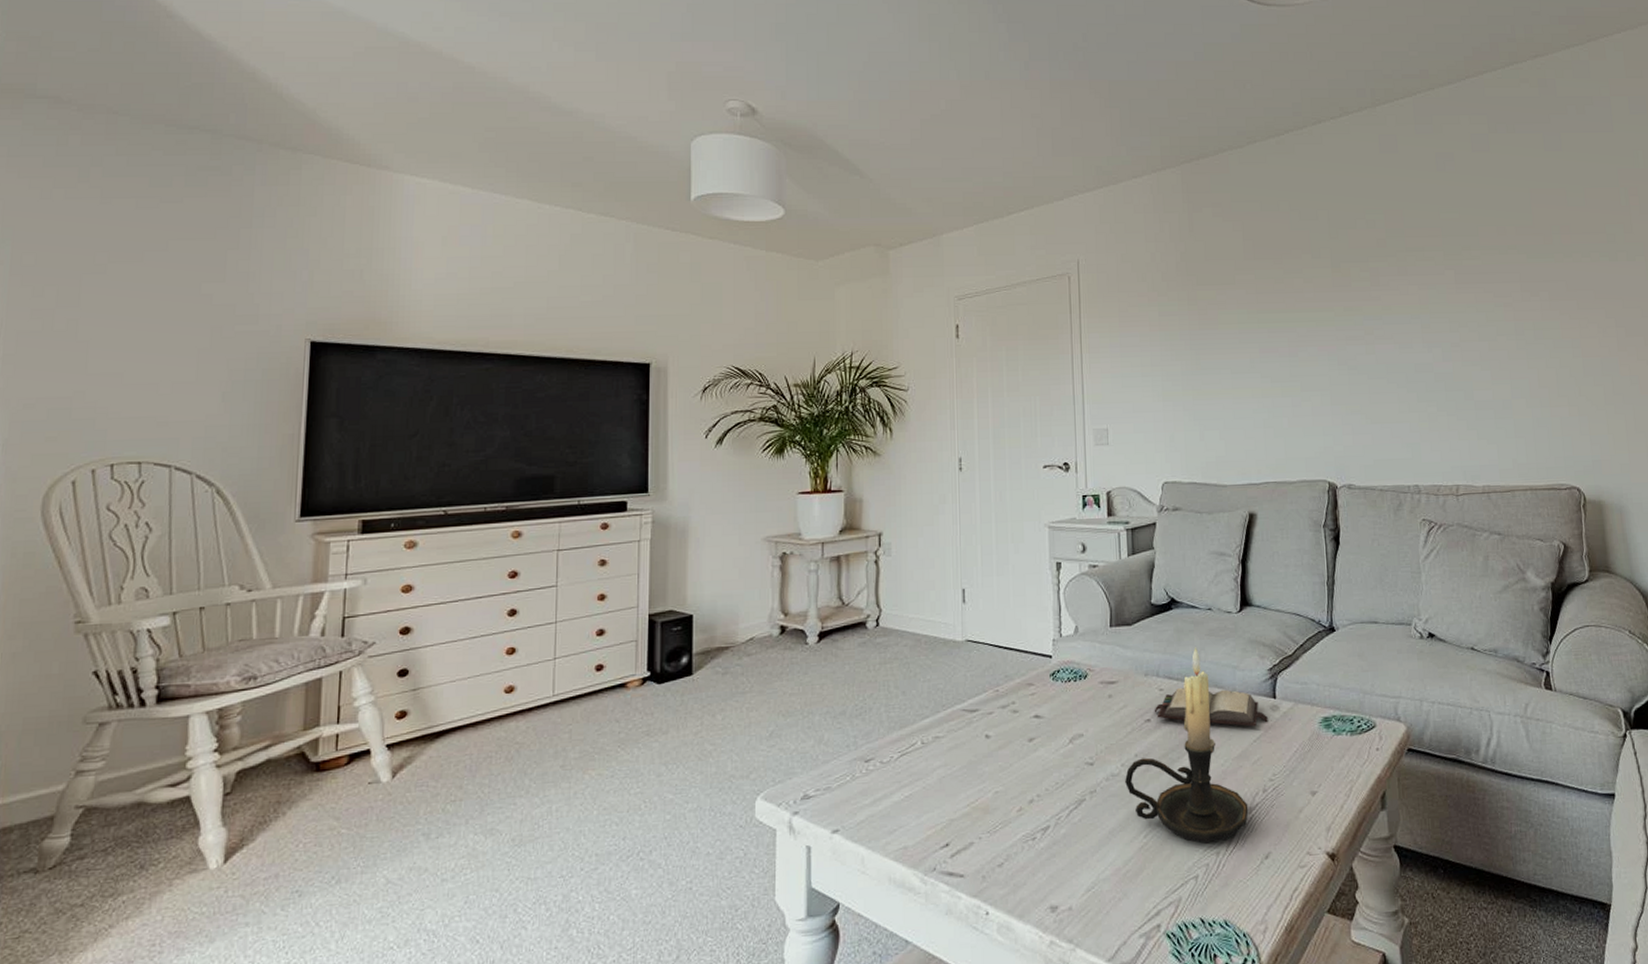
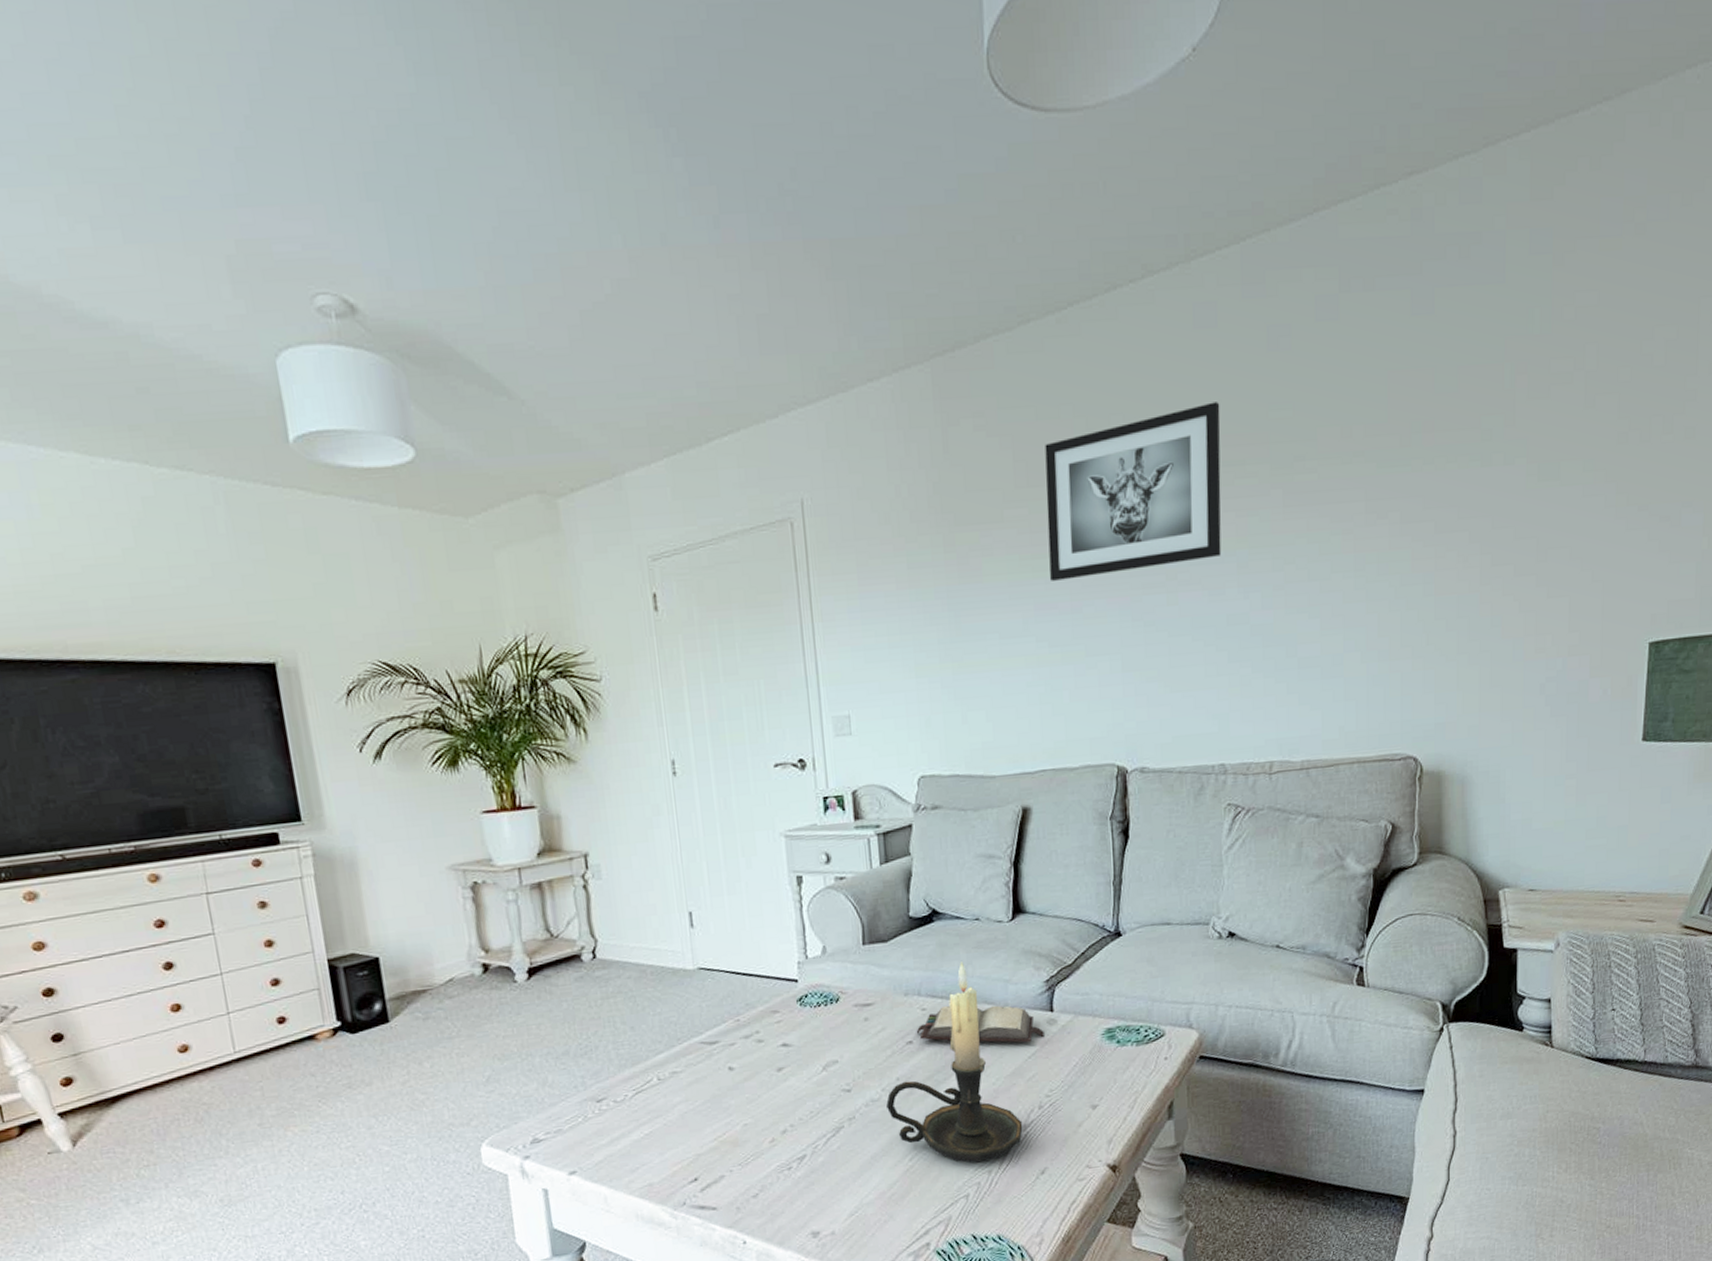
wall art: none [1267,205,1408,331] -> present [1045,402,1222,581]

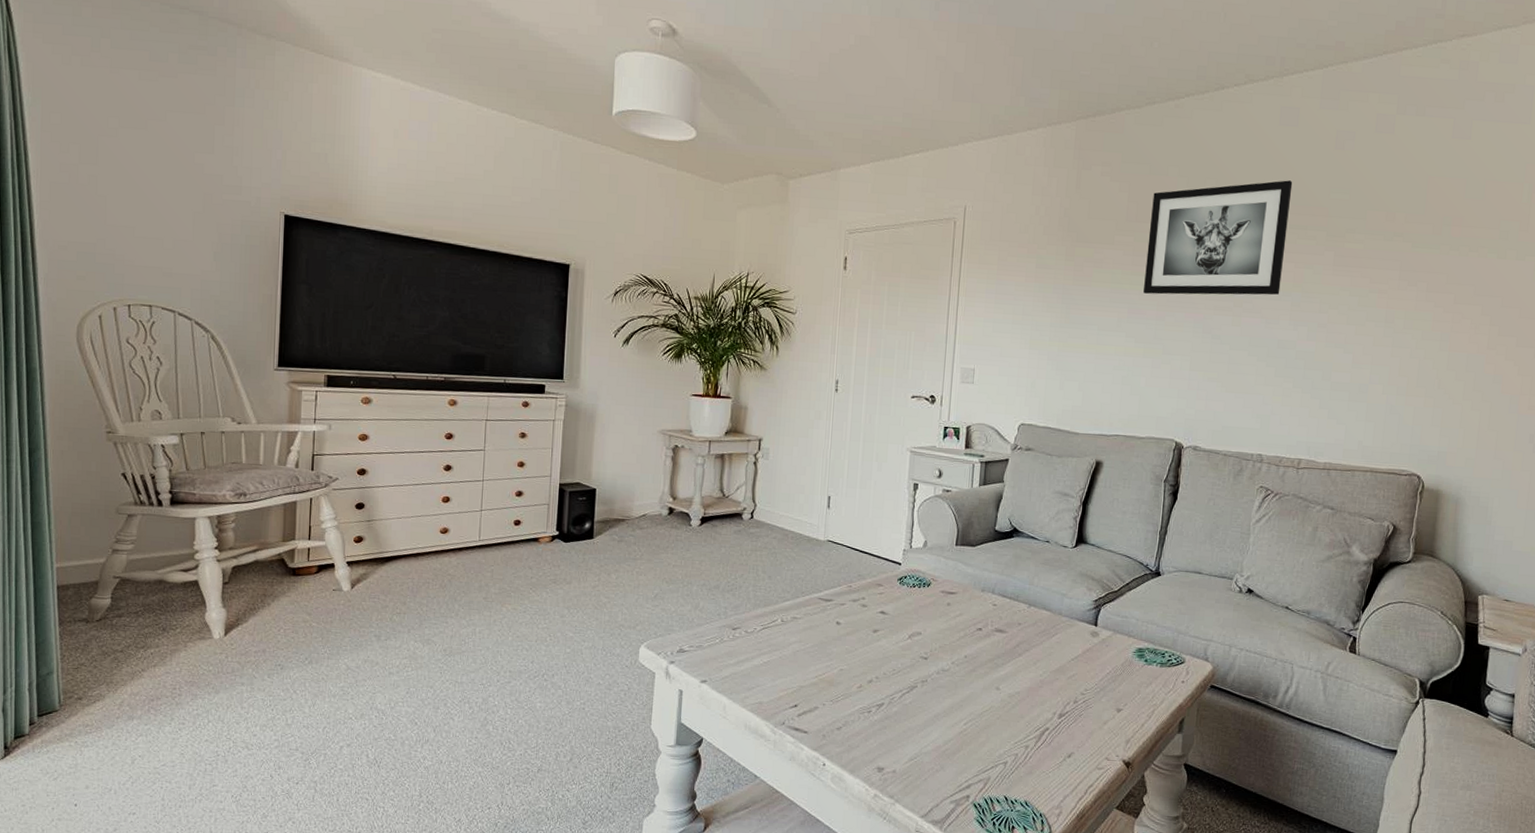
candle holder: present [886,961,1023,1163] -> none [953,573,1059,738]
hardback book: present [916,1005,1044,1043] -> none [986,606,1087,648]

